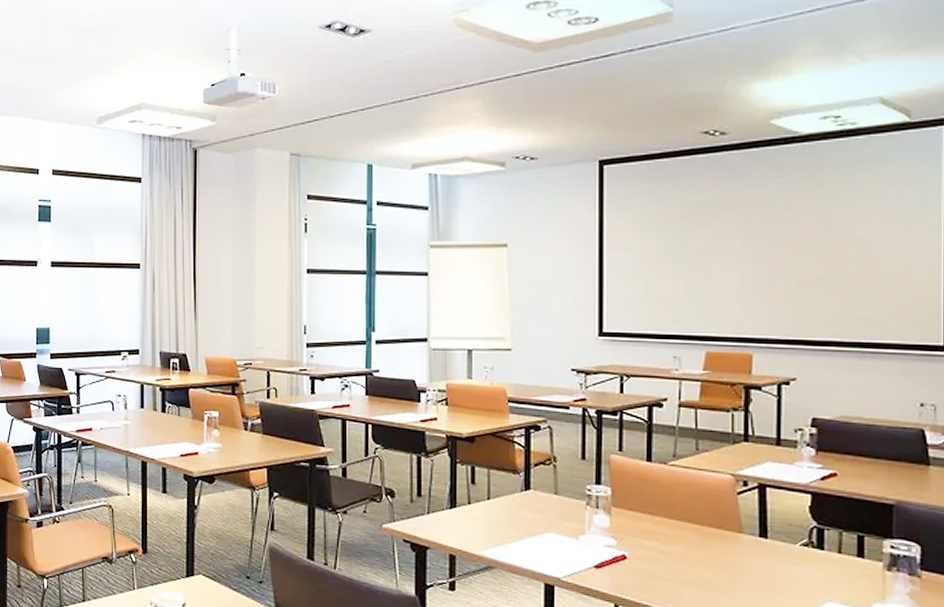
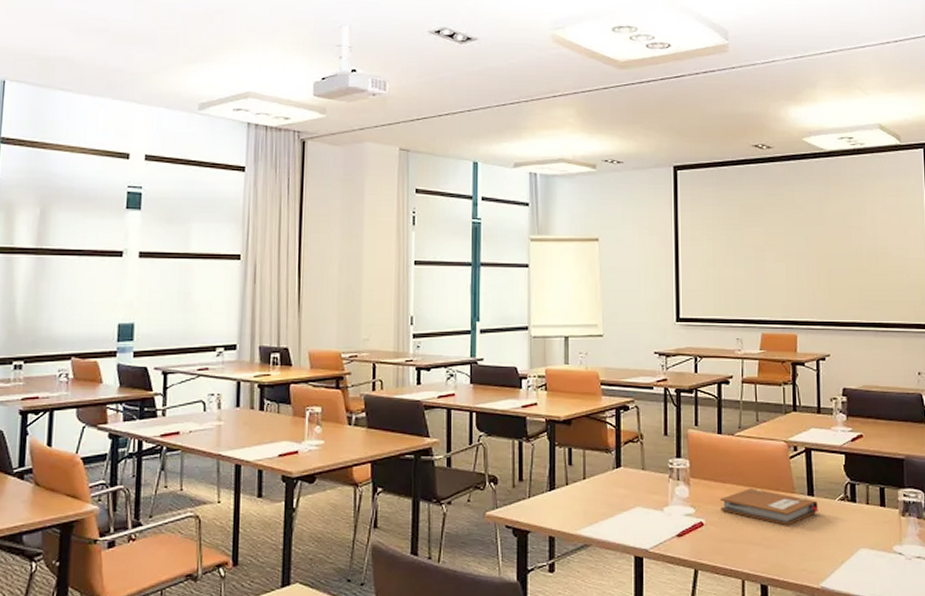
notebook: none [648,524,773,568] -> present [720,489,818,525]

